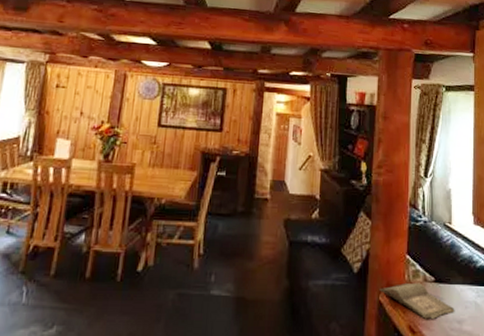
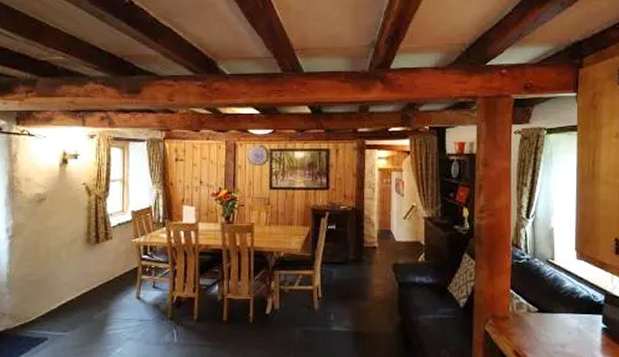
hardback book: present [378,282,455,320] -> none [484,313,558,345]

